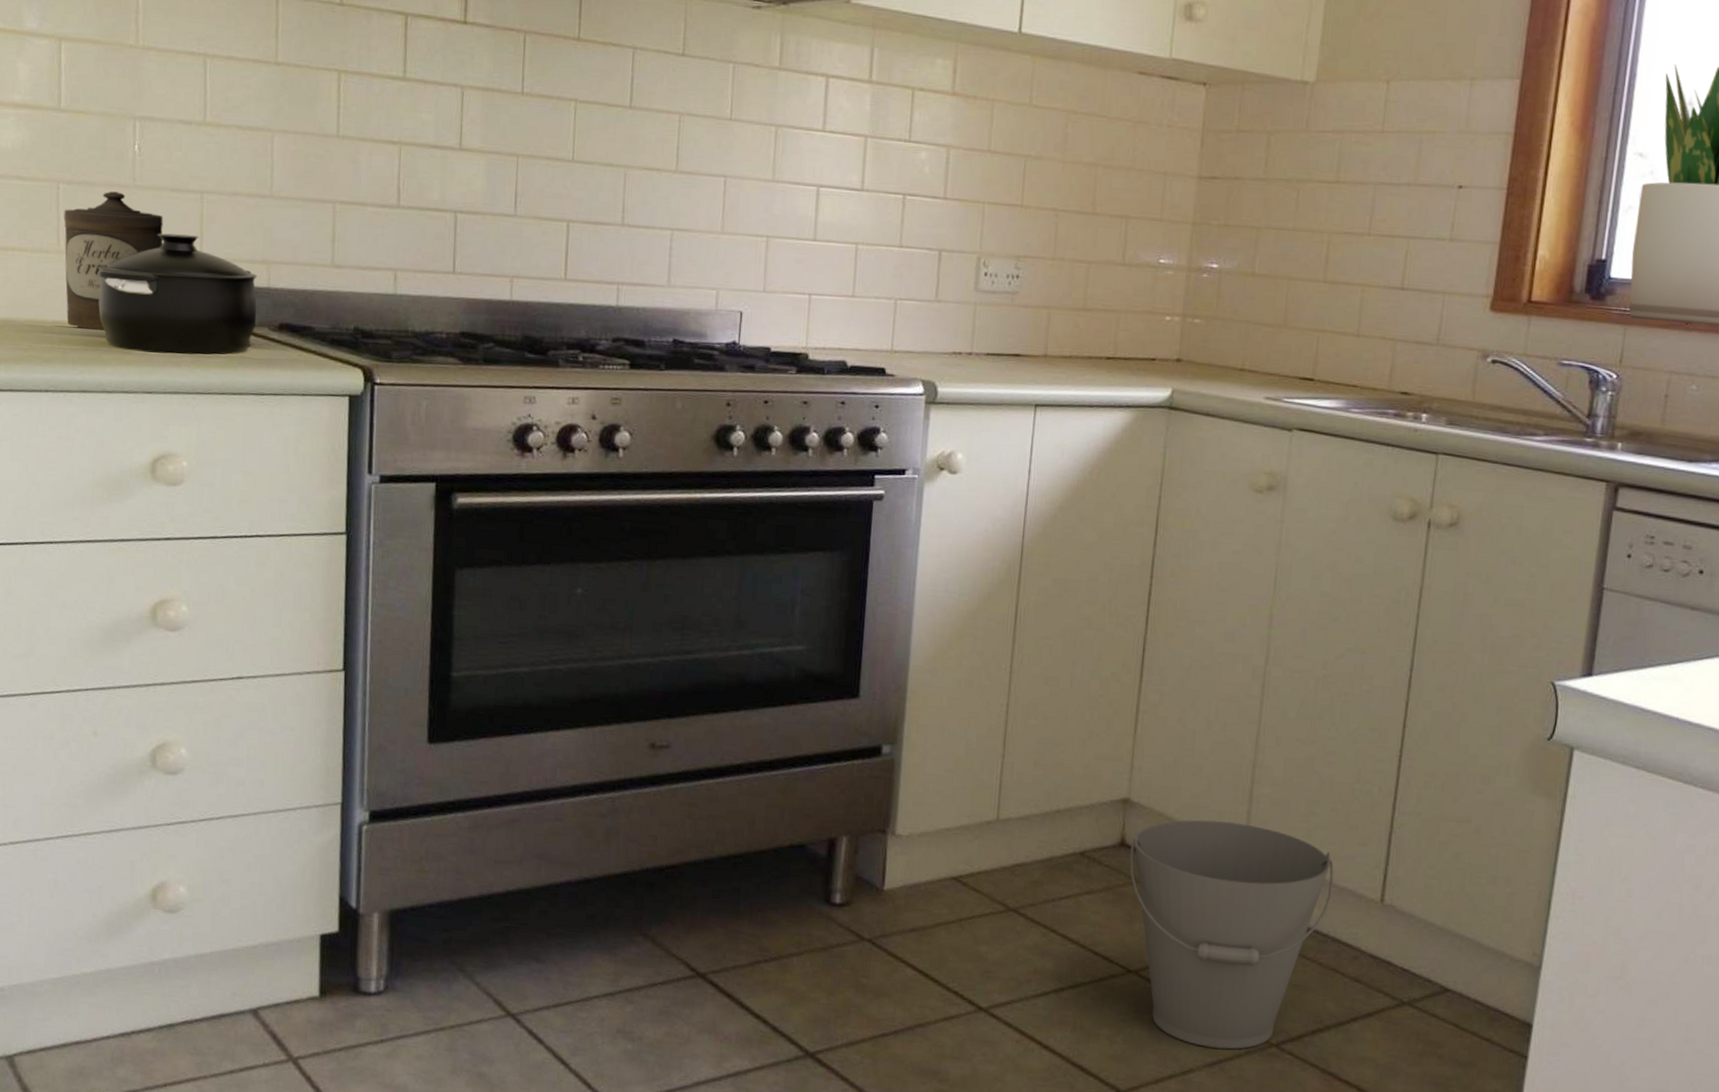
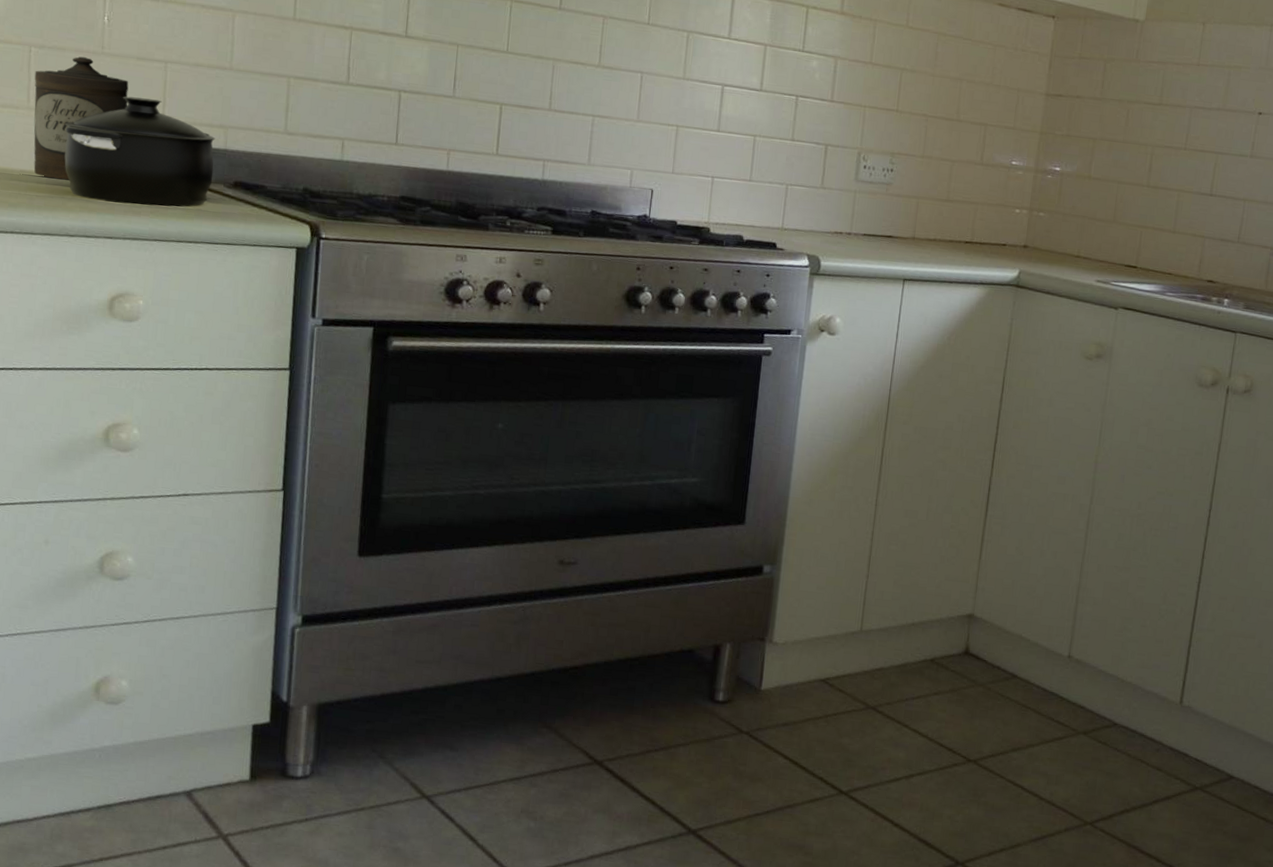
bucket: present [1130,820,1334,1050] -> none [972,633,1142,827]

